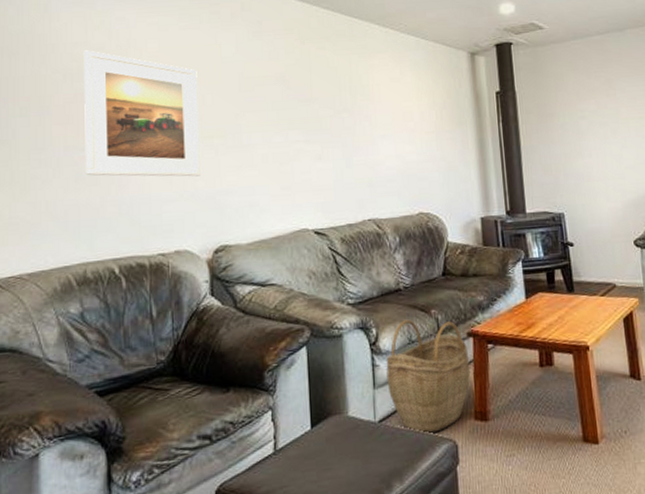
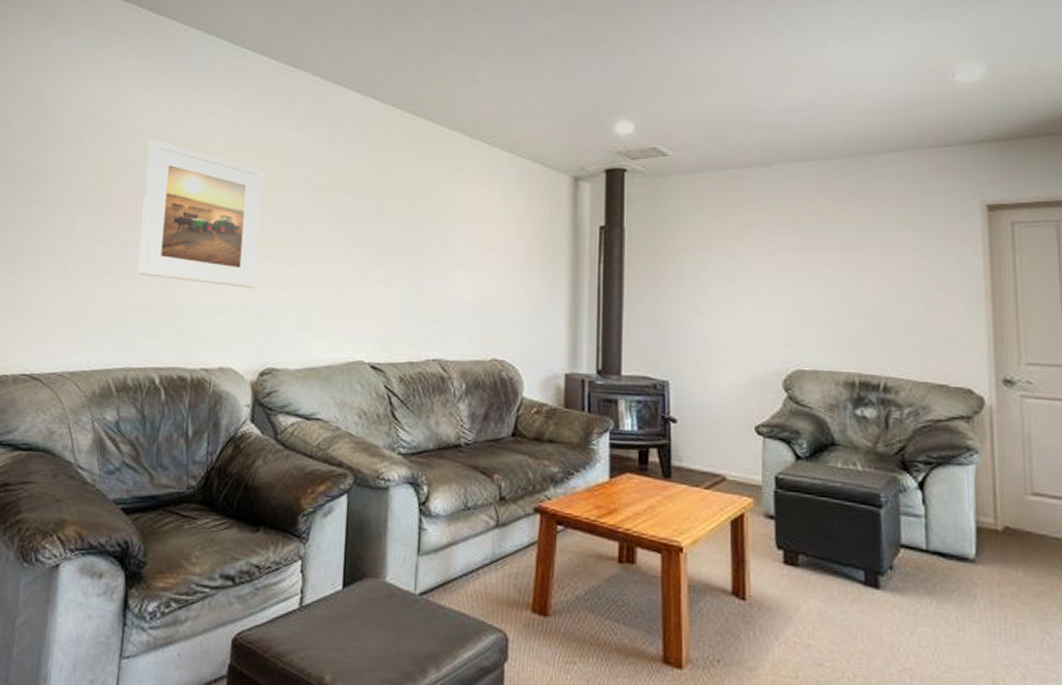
woven basket: present [386,319,470,433] -> none [434,481,534,619]

